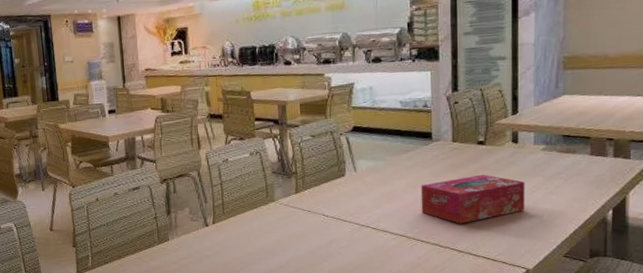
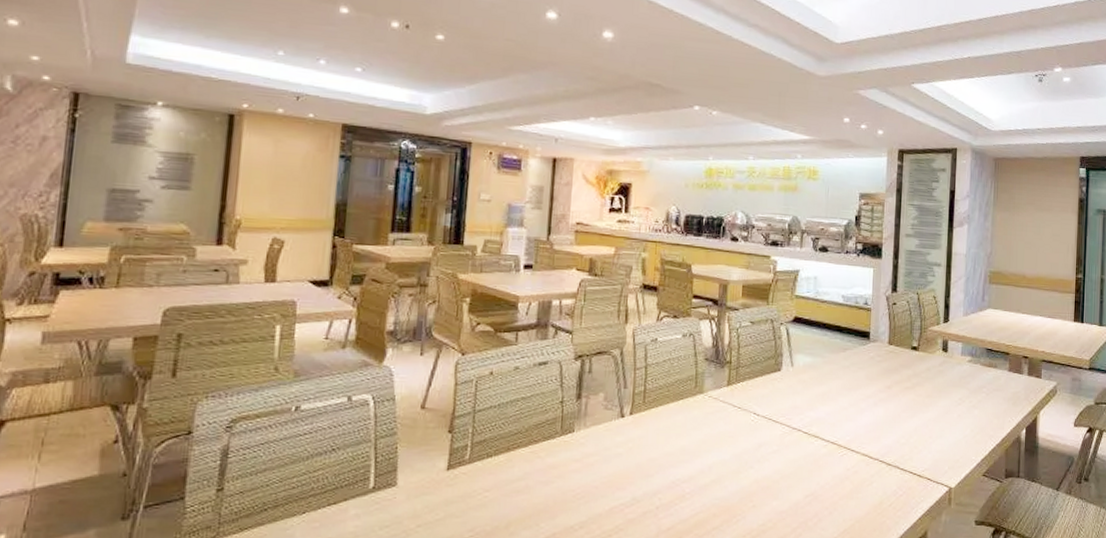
tissue box: present [420,174,525,224] -> none [854,381,952,434]

